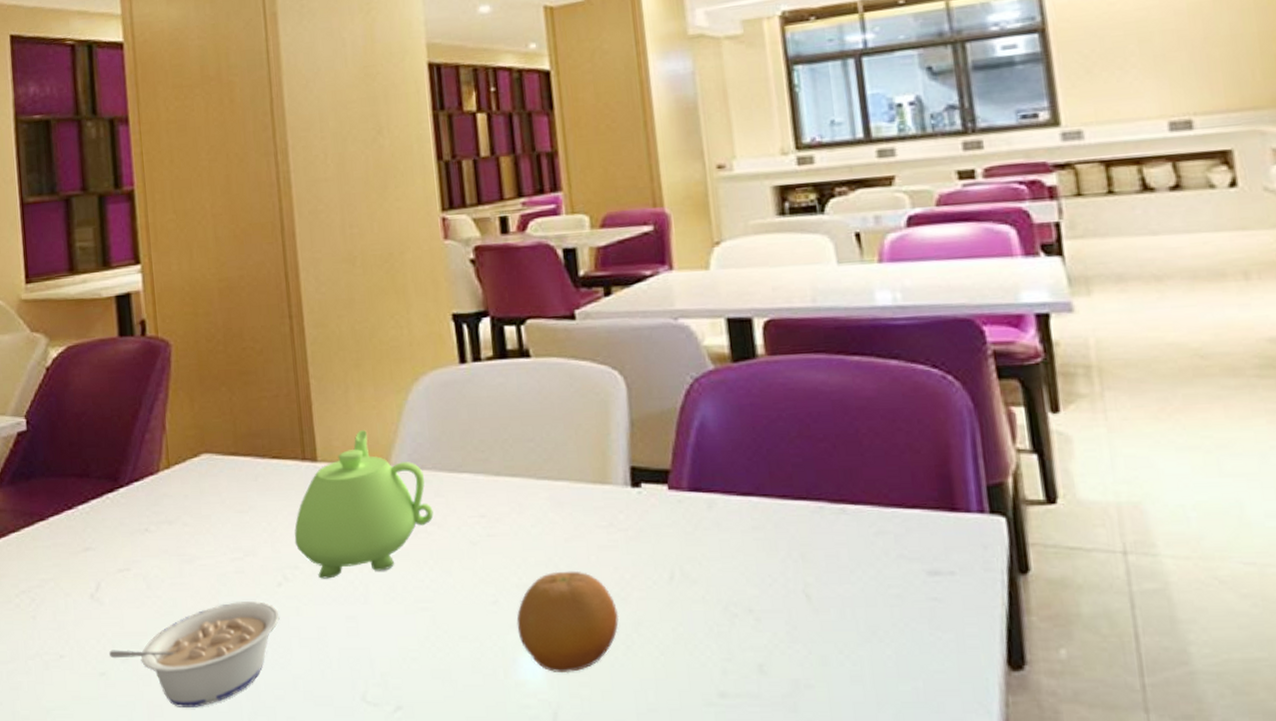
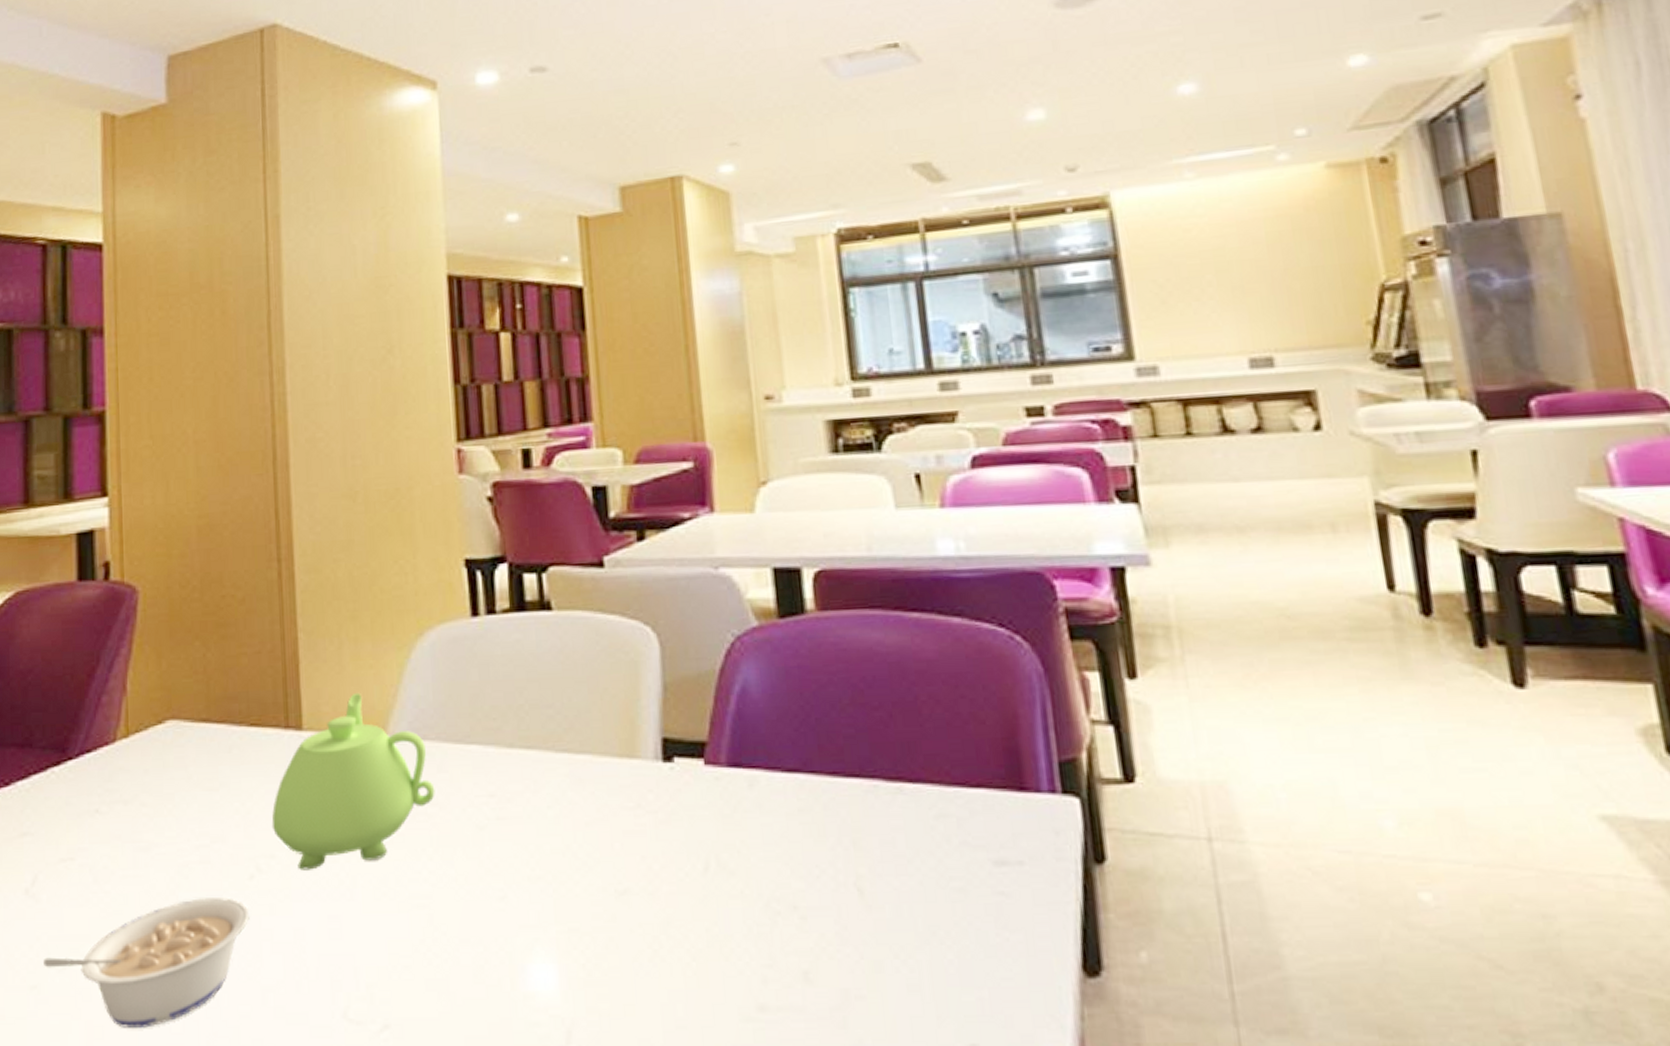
fruit: present [516,571,619,672] -> none [527,860,646,982]

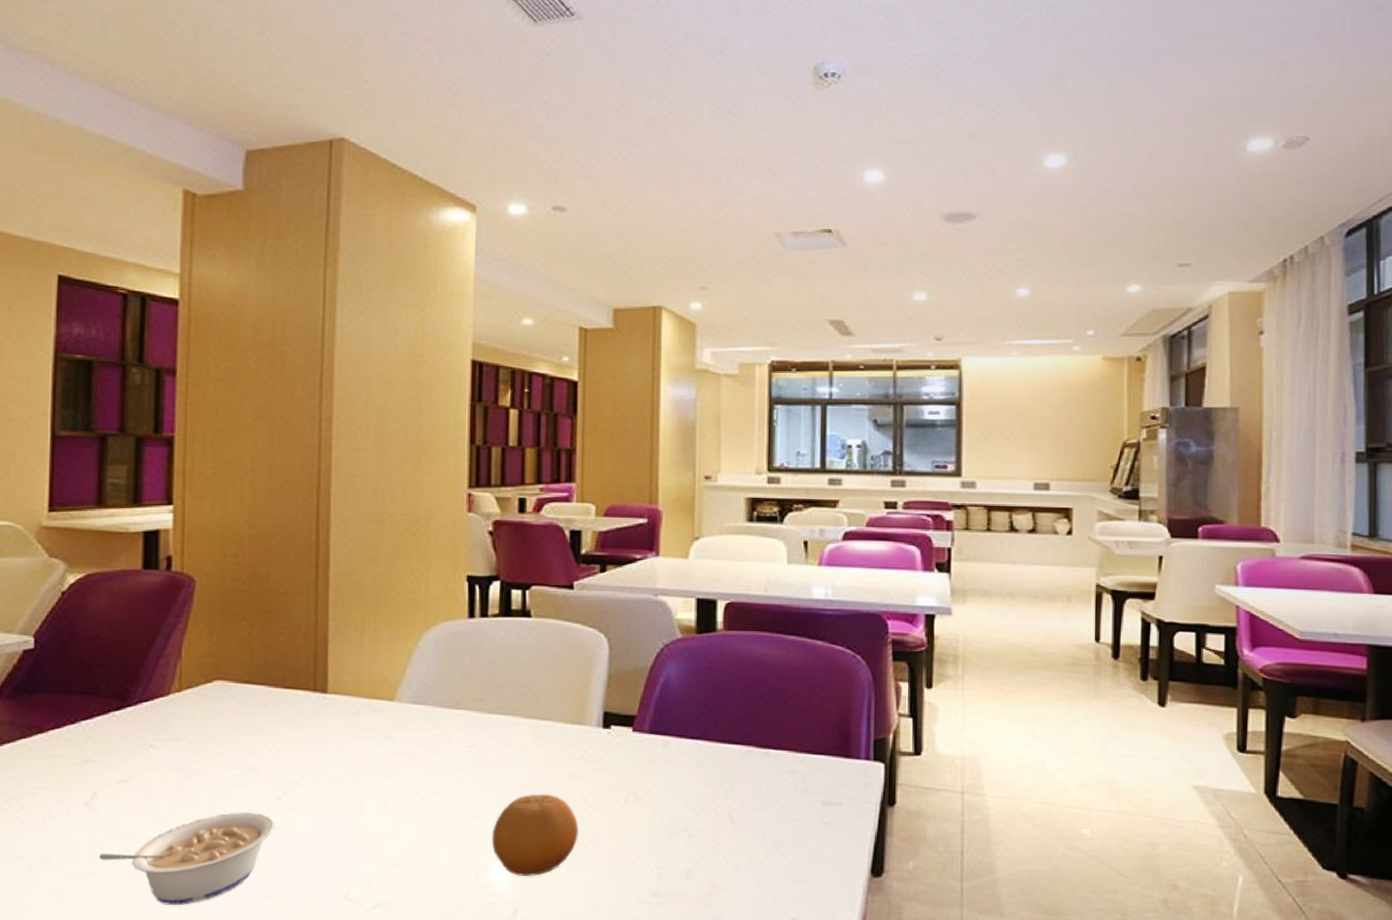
teapot: present [271,692,435,870] -> none [297,668,430,795]
fruit: none [527,860,646,982] -> present [492,794,580,876]

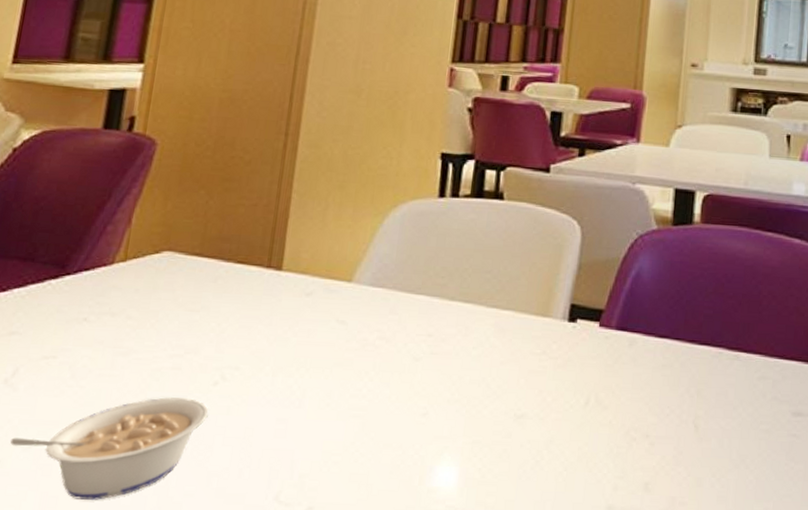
fruit: present [492,794,580,876] -> none [440,390,535,482]

